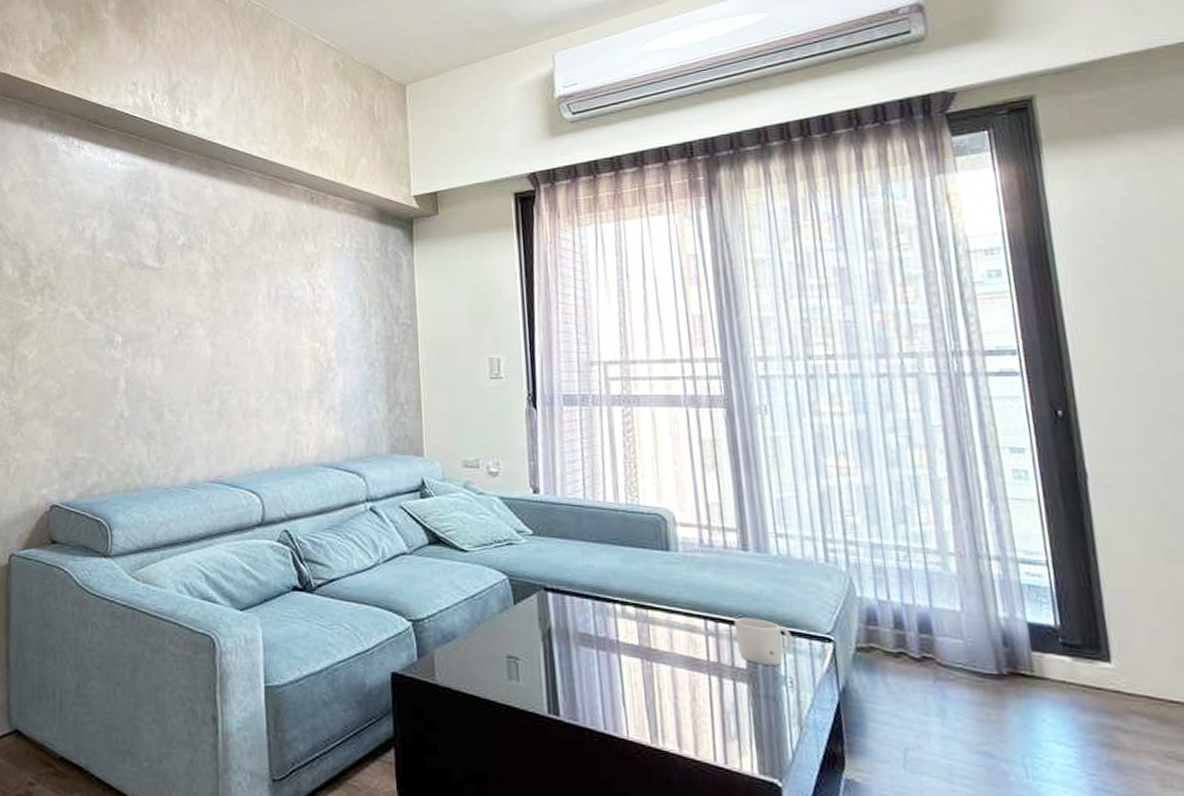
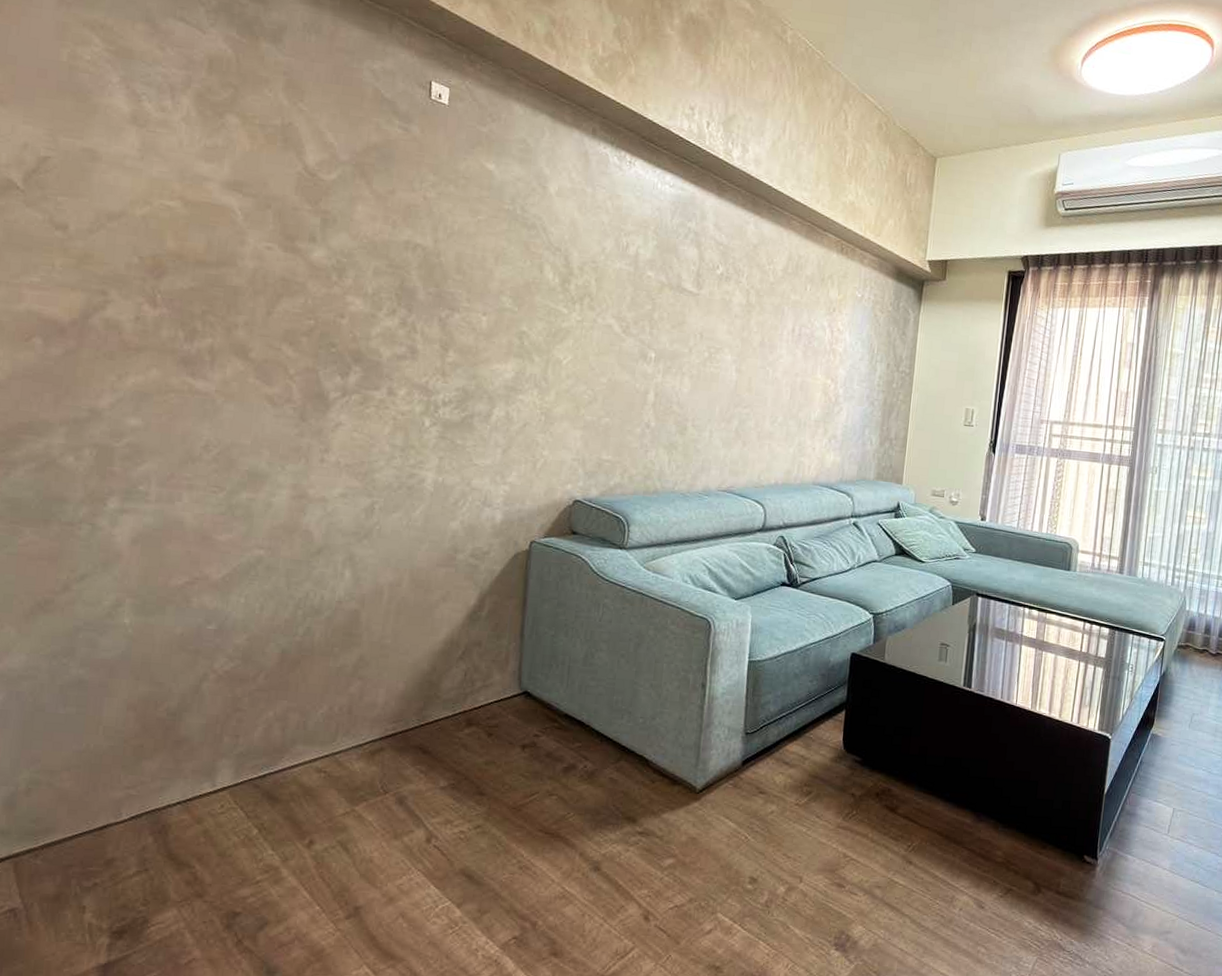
mug: present [734,617,793,666] -> none [1102,621,1139,656]

